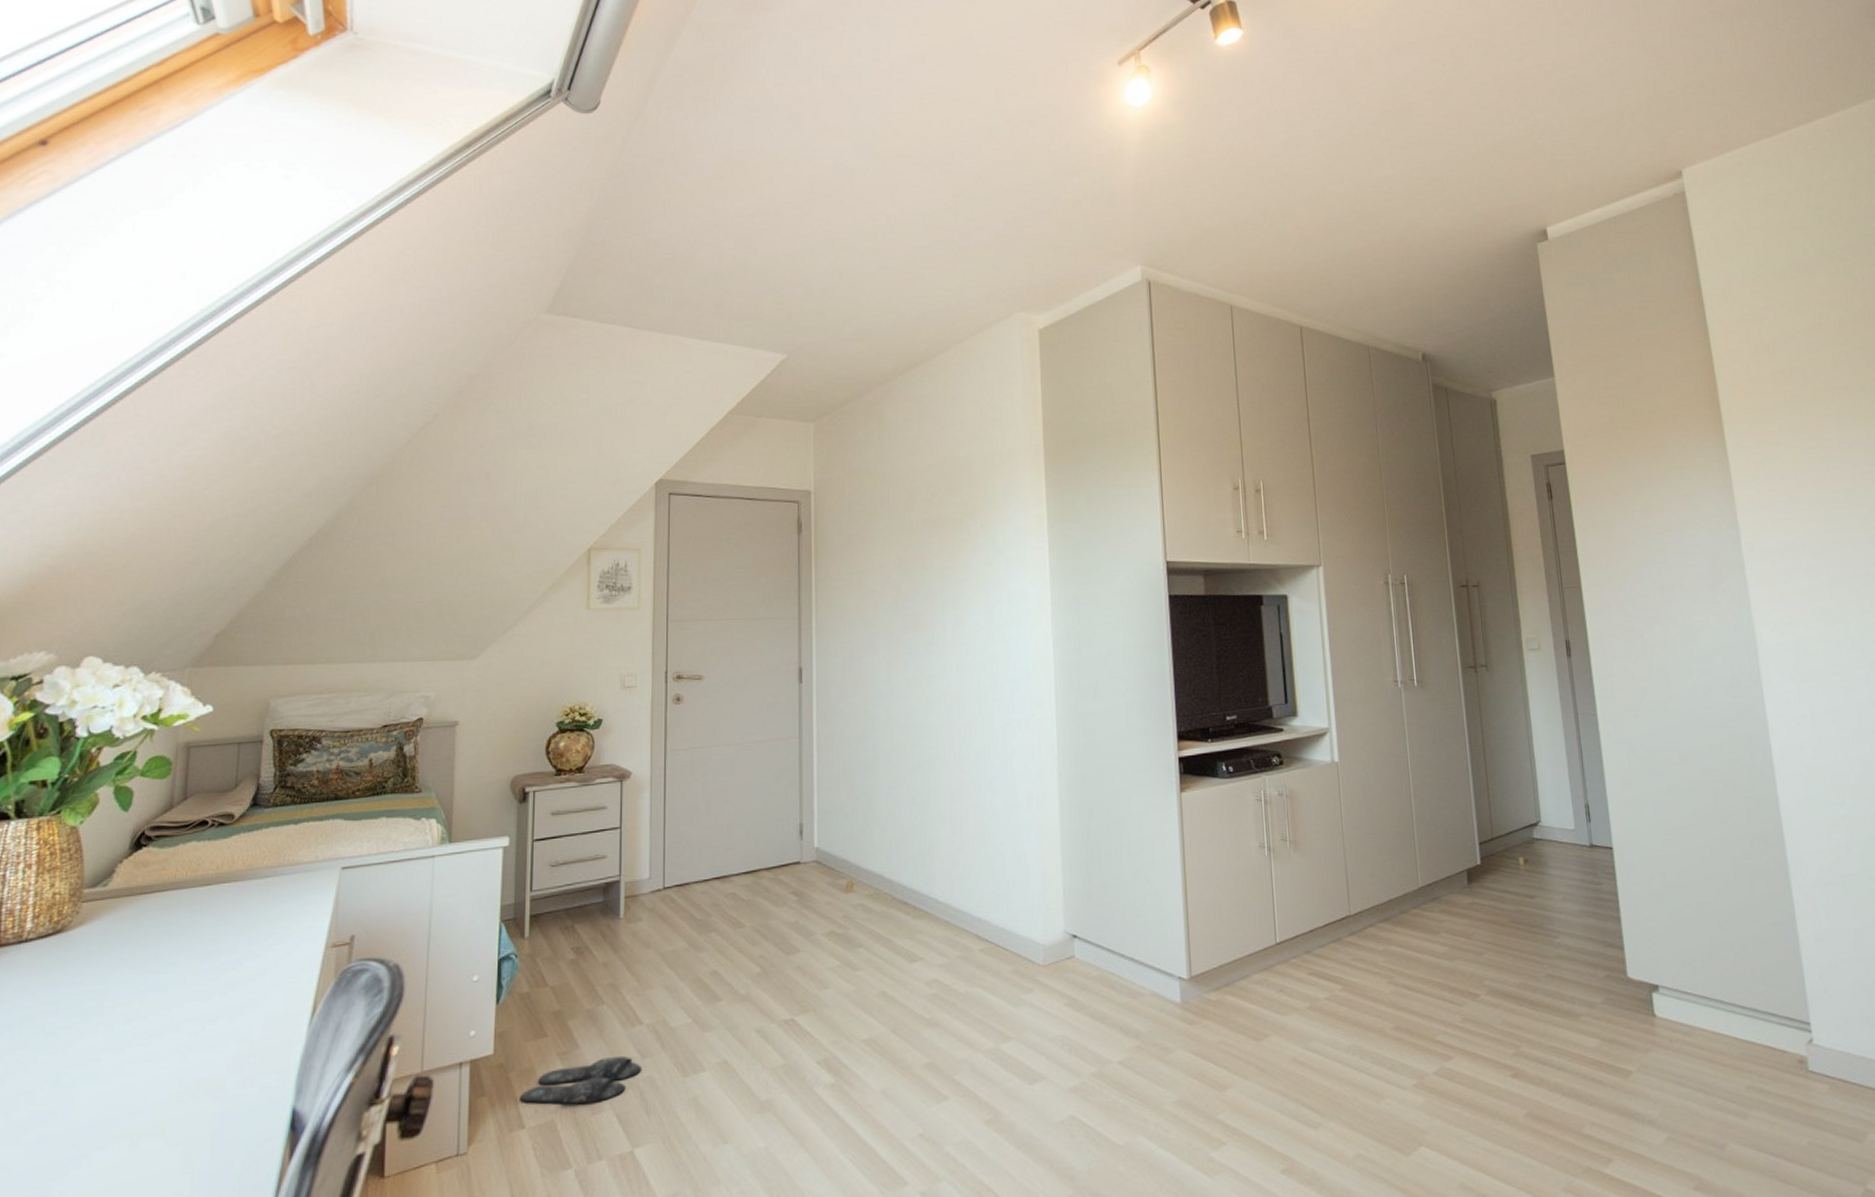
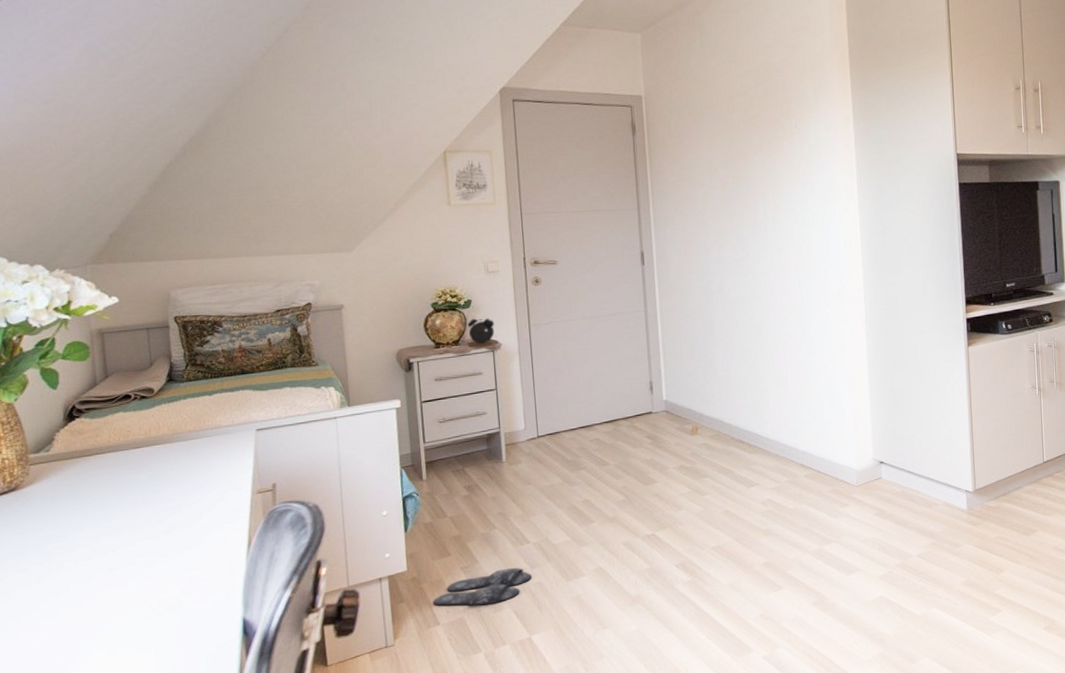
alarm clock: none [592,738,629,777] -> present [467,315,499,348]

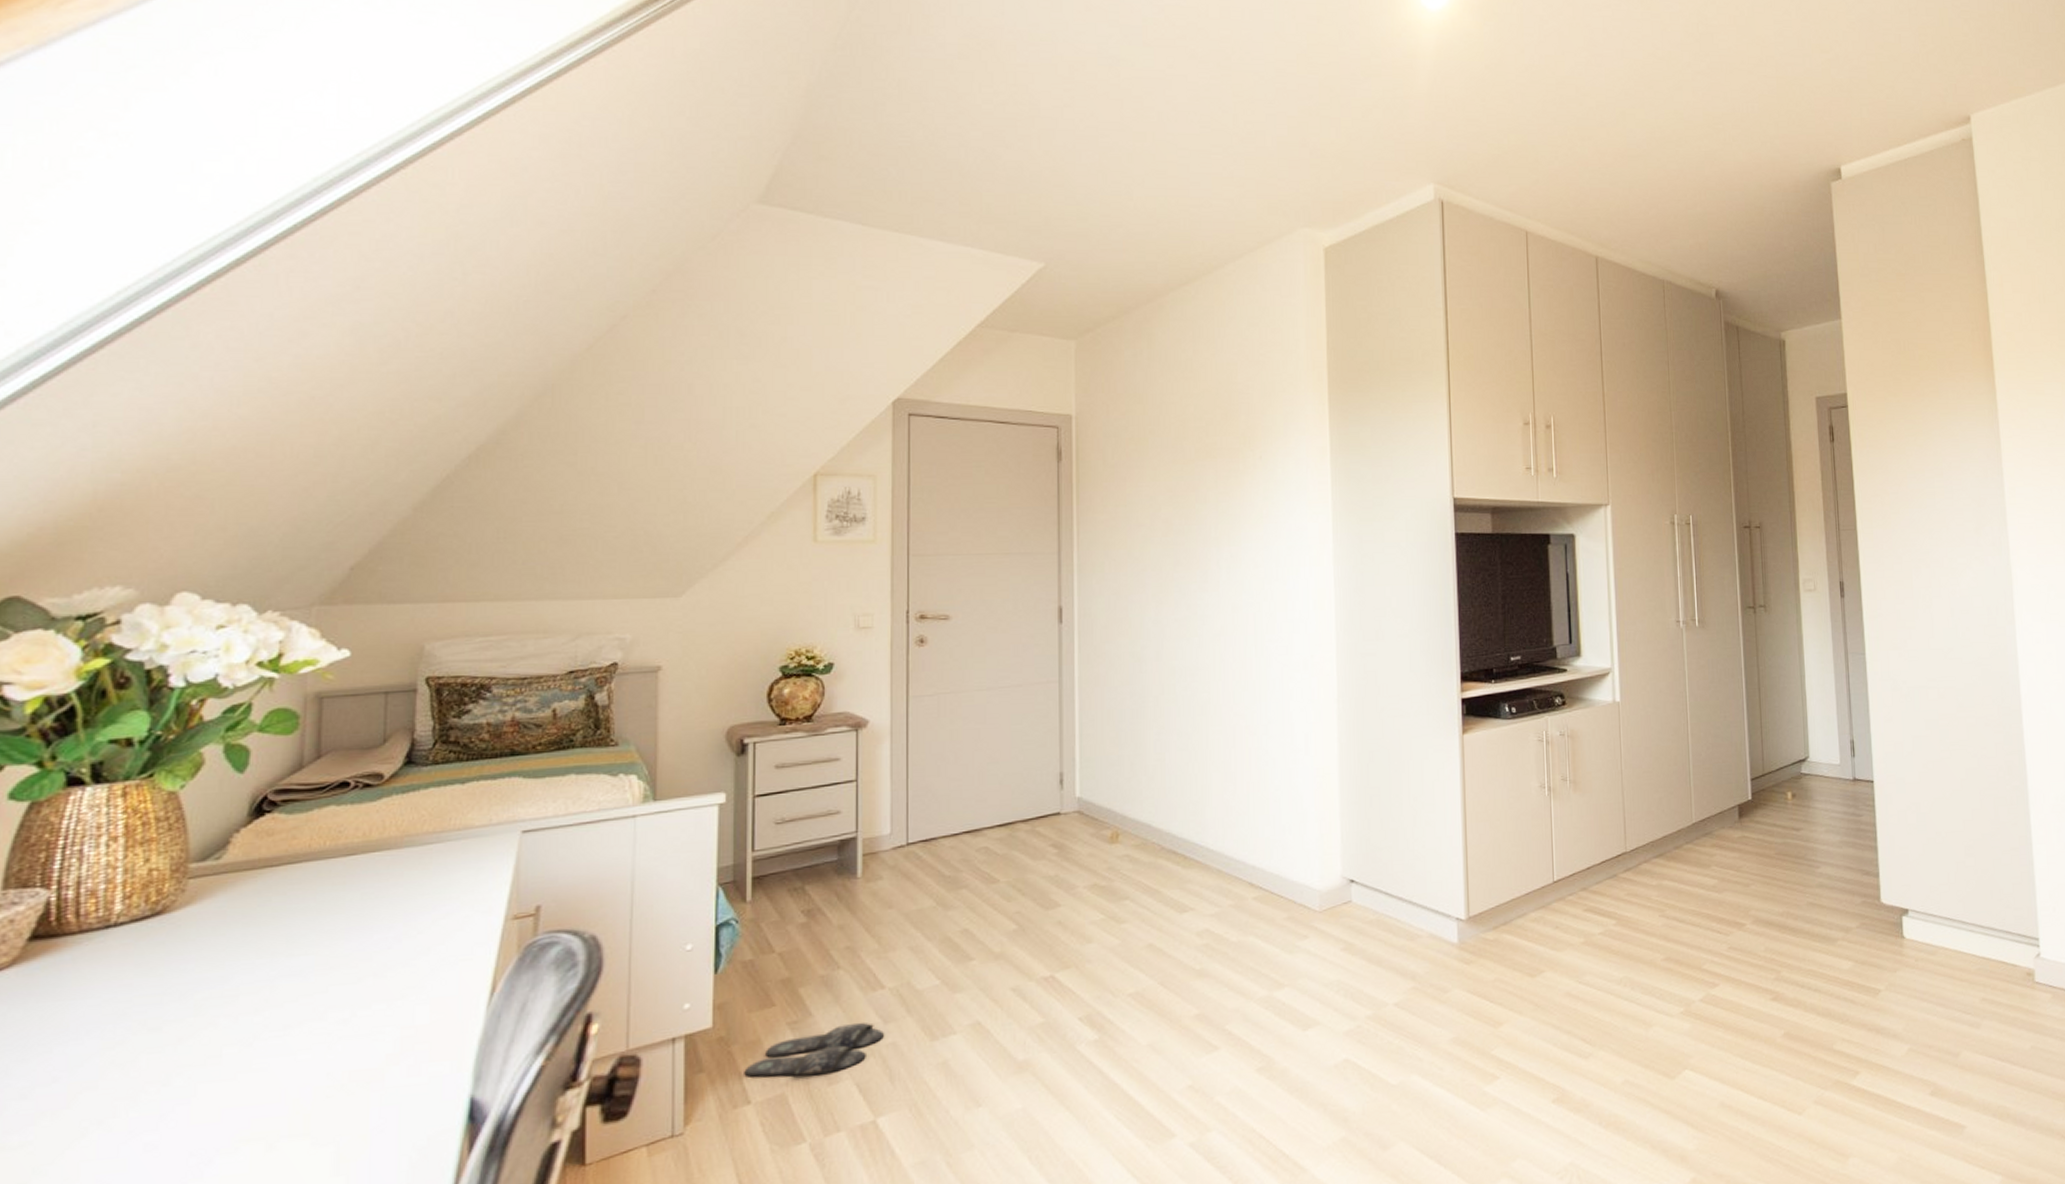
alarm clock: present [467,315,499,348] -> none [823,684,866,726]

